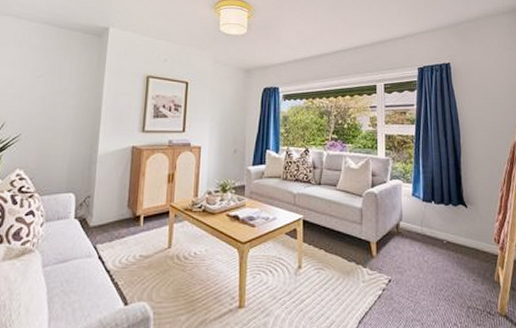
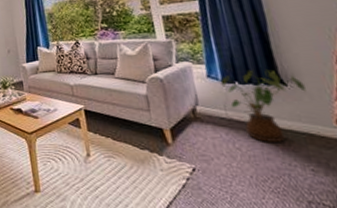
house plant: none [421,191,479,256] -> present [220,69,306,142]

